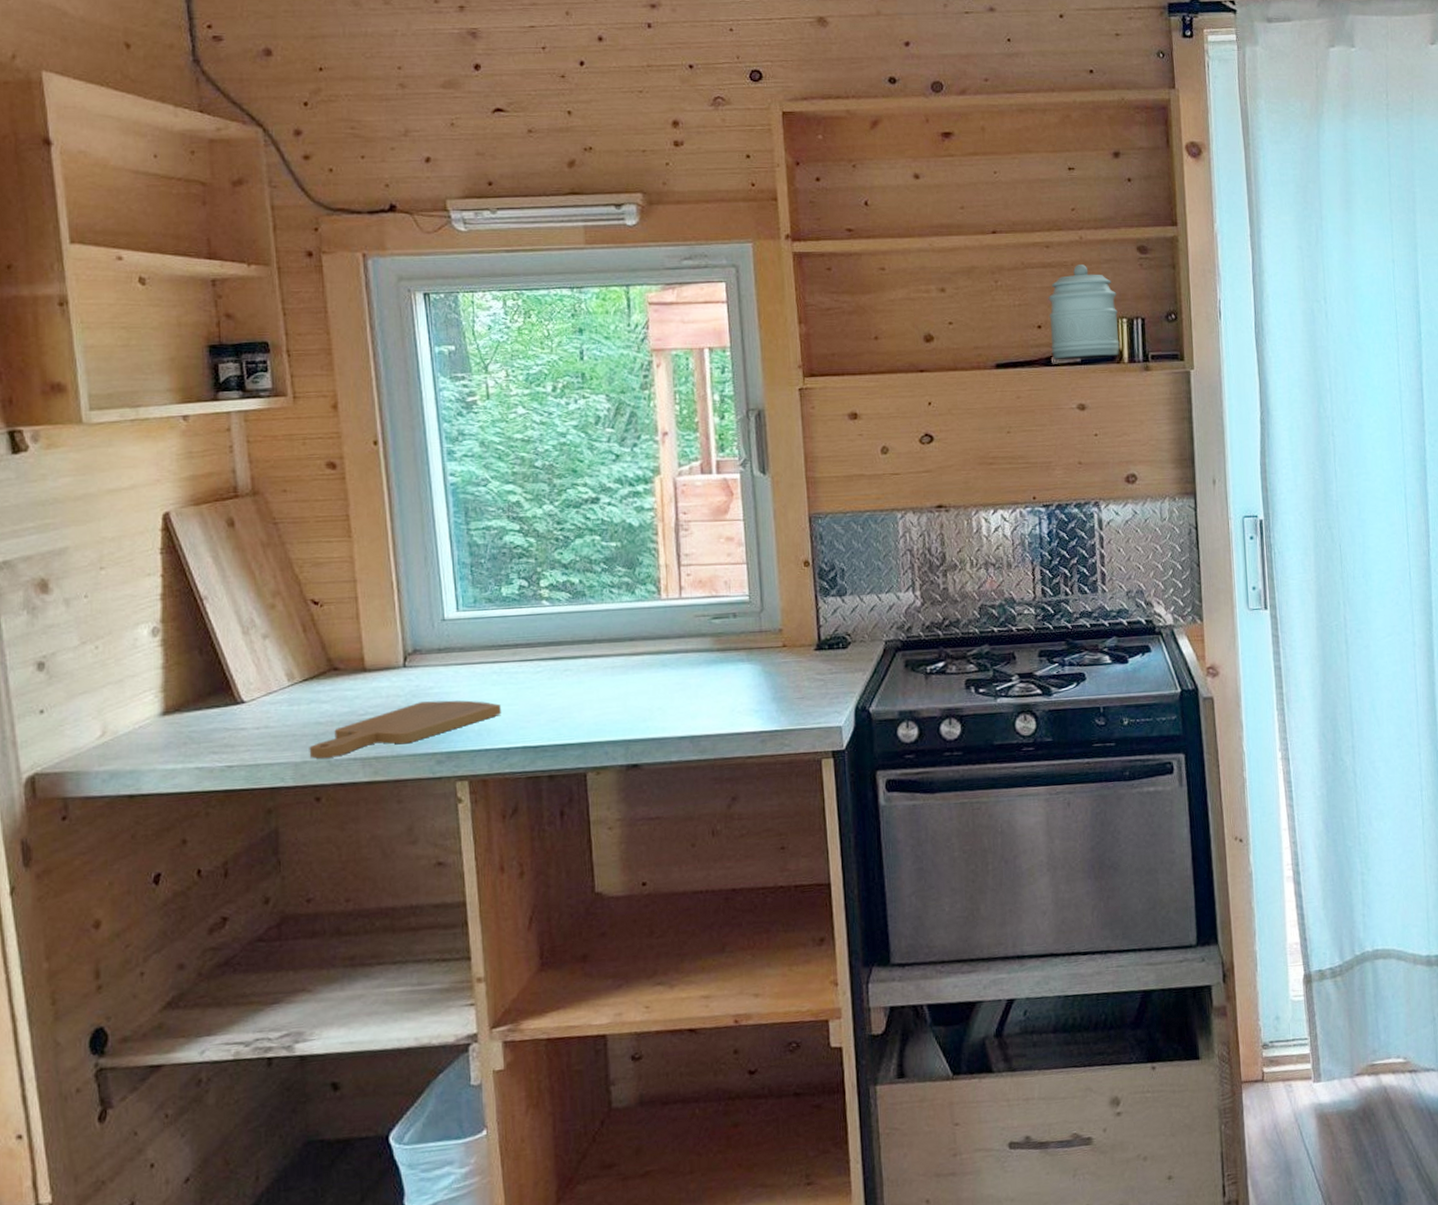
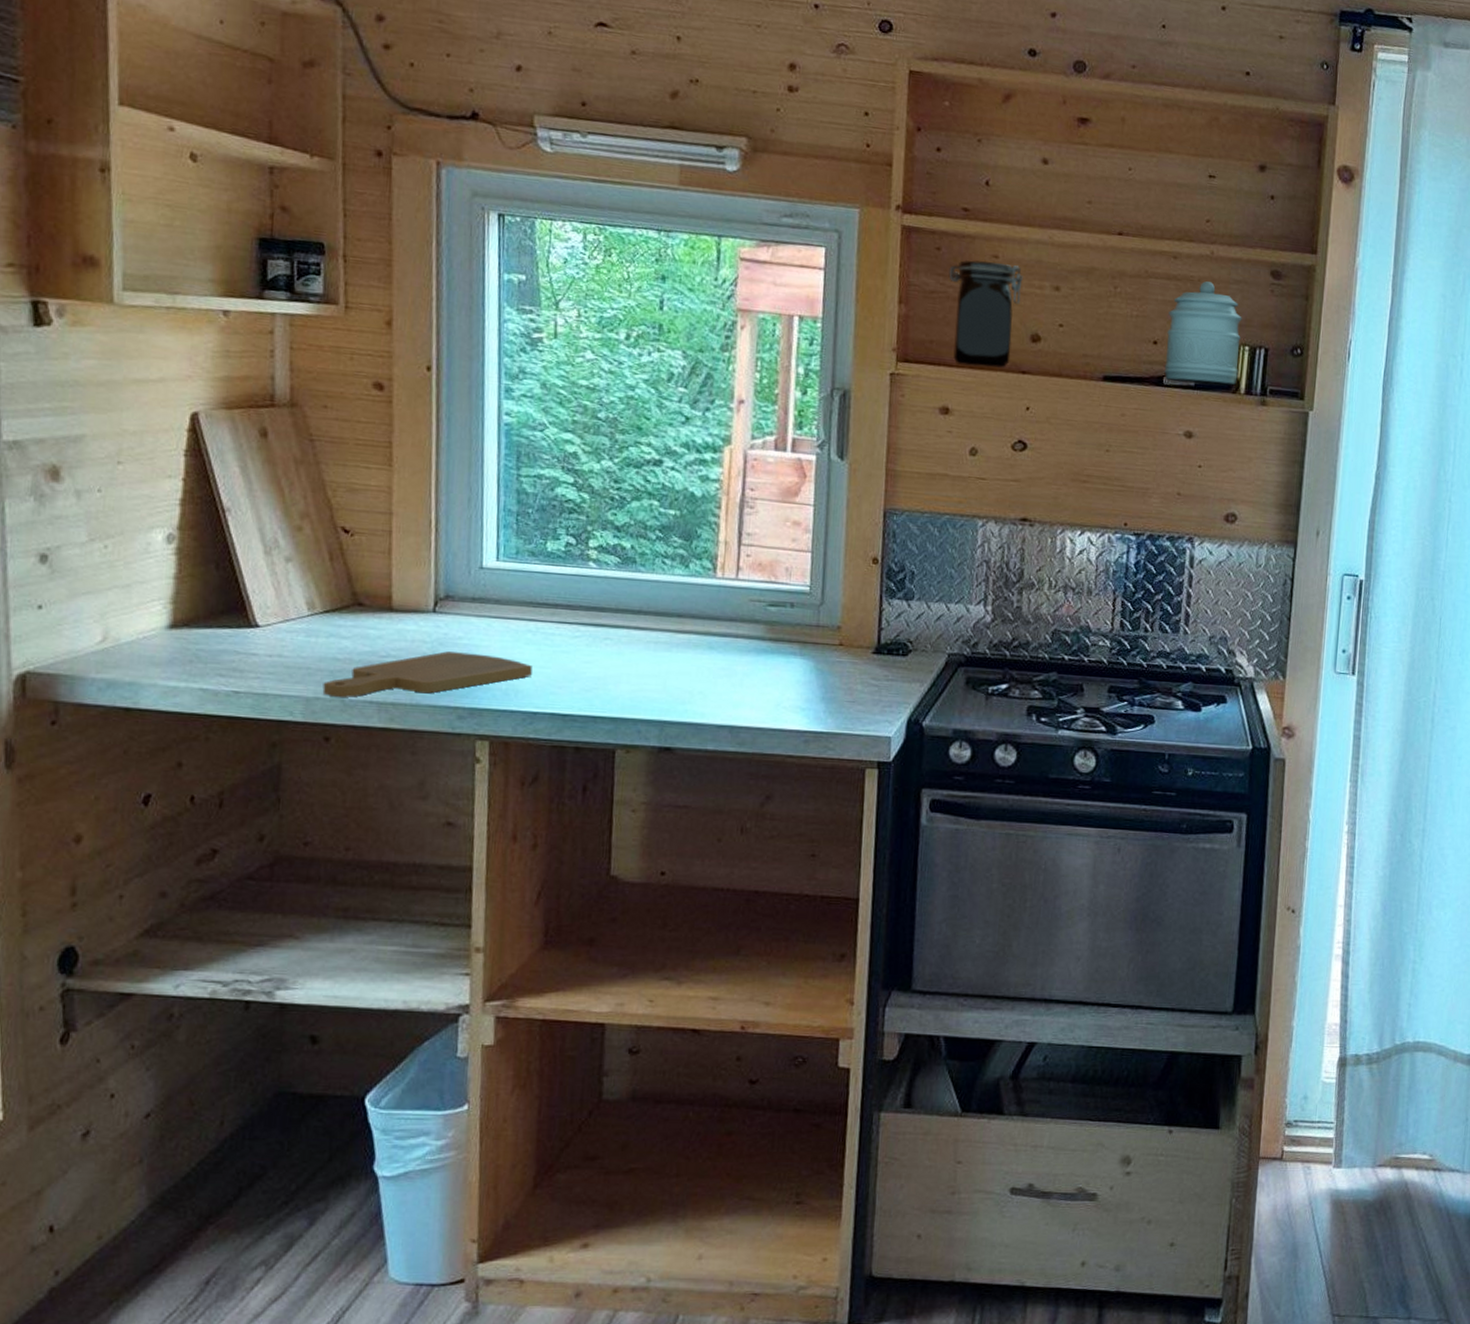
jar: none [841,274,910,373] -> present [948,260,1023,368]

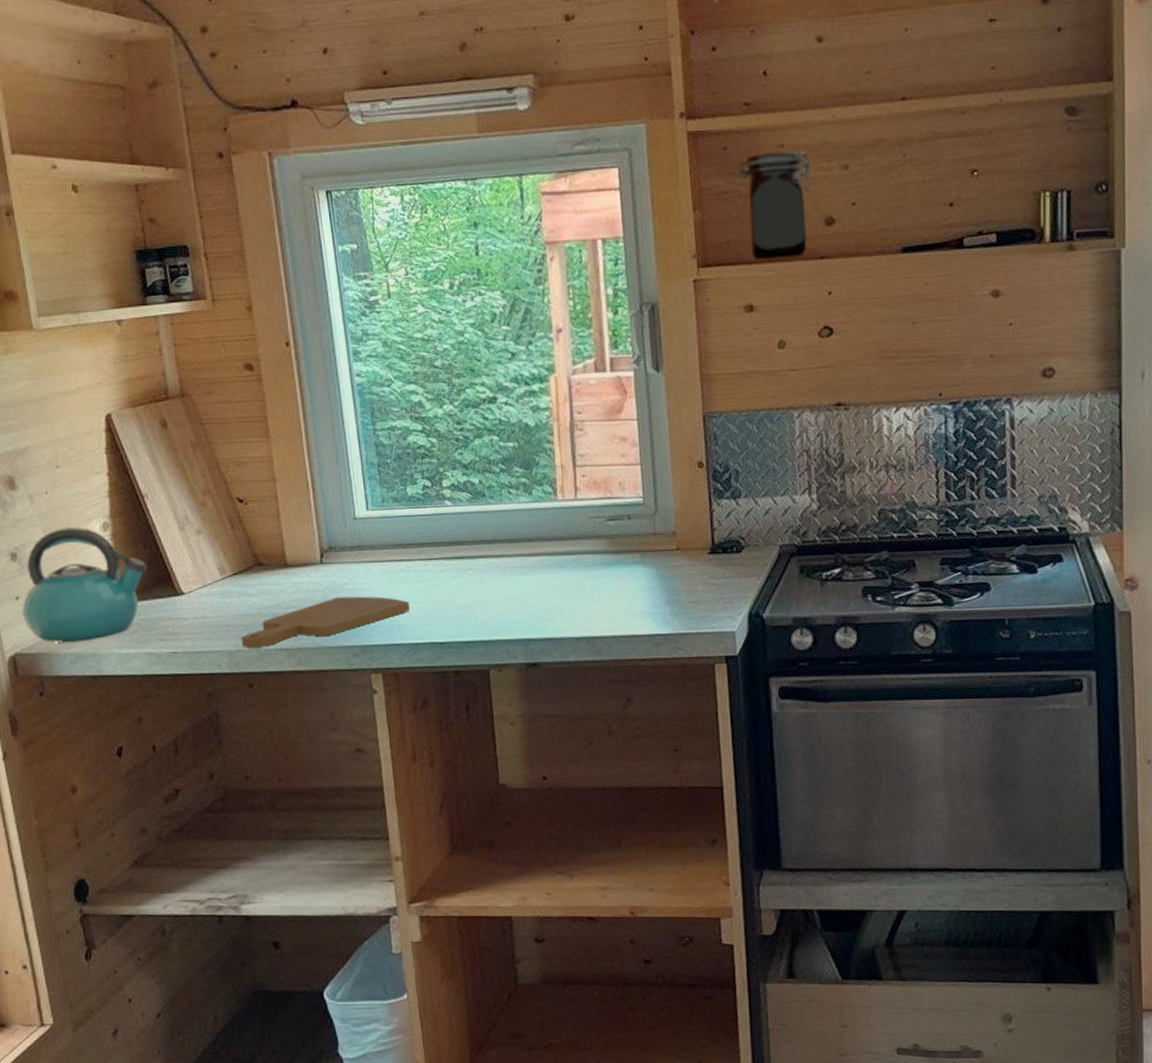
kettle: none [43,533,217,667] -> present [21,527,147,642]
jar: present [1164,281,1242,386] -> none [962,131,1041,242]

